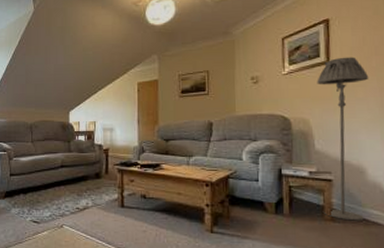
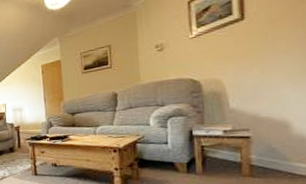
floor lamp: present [317,57,369,221] -> none [229,8,294,175]

